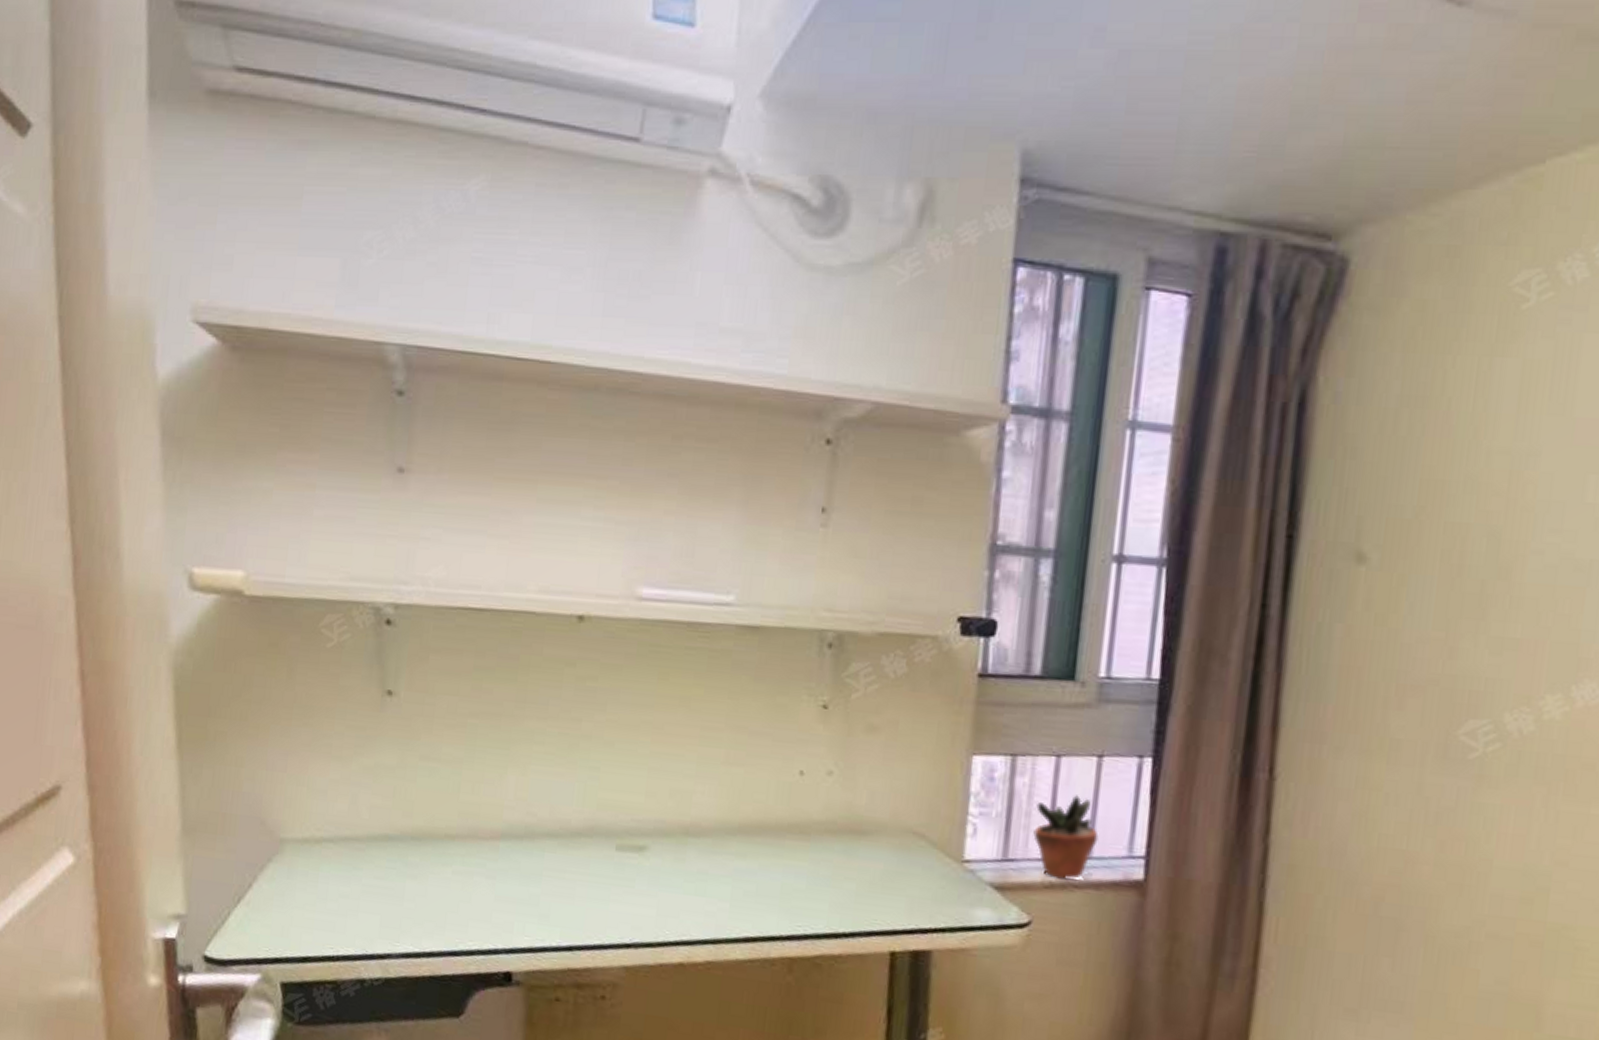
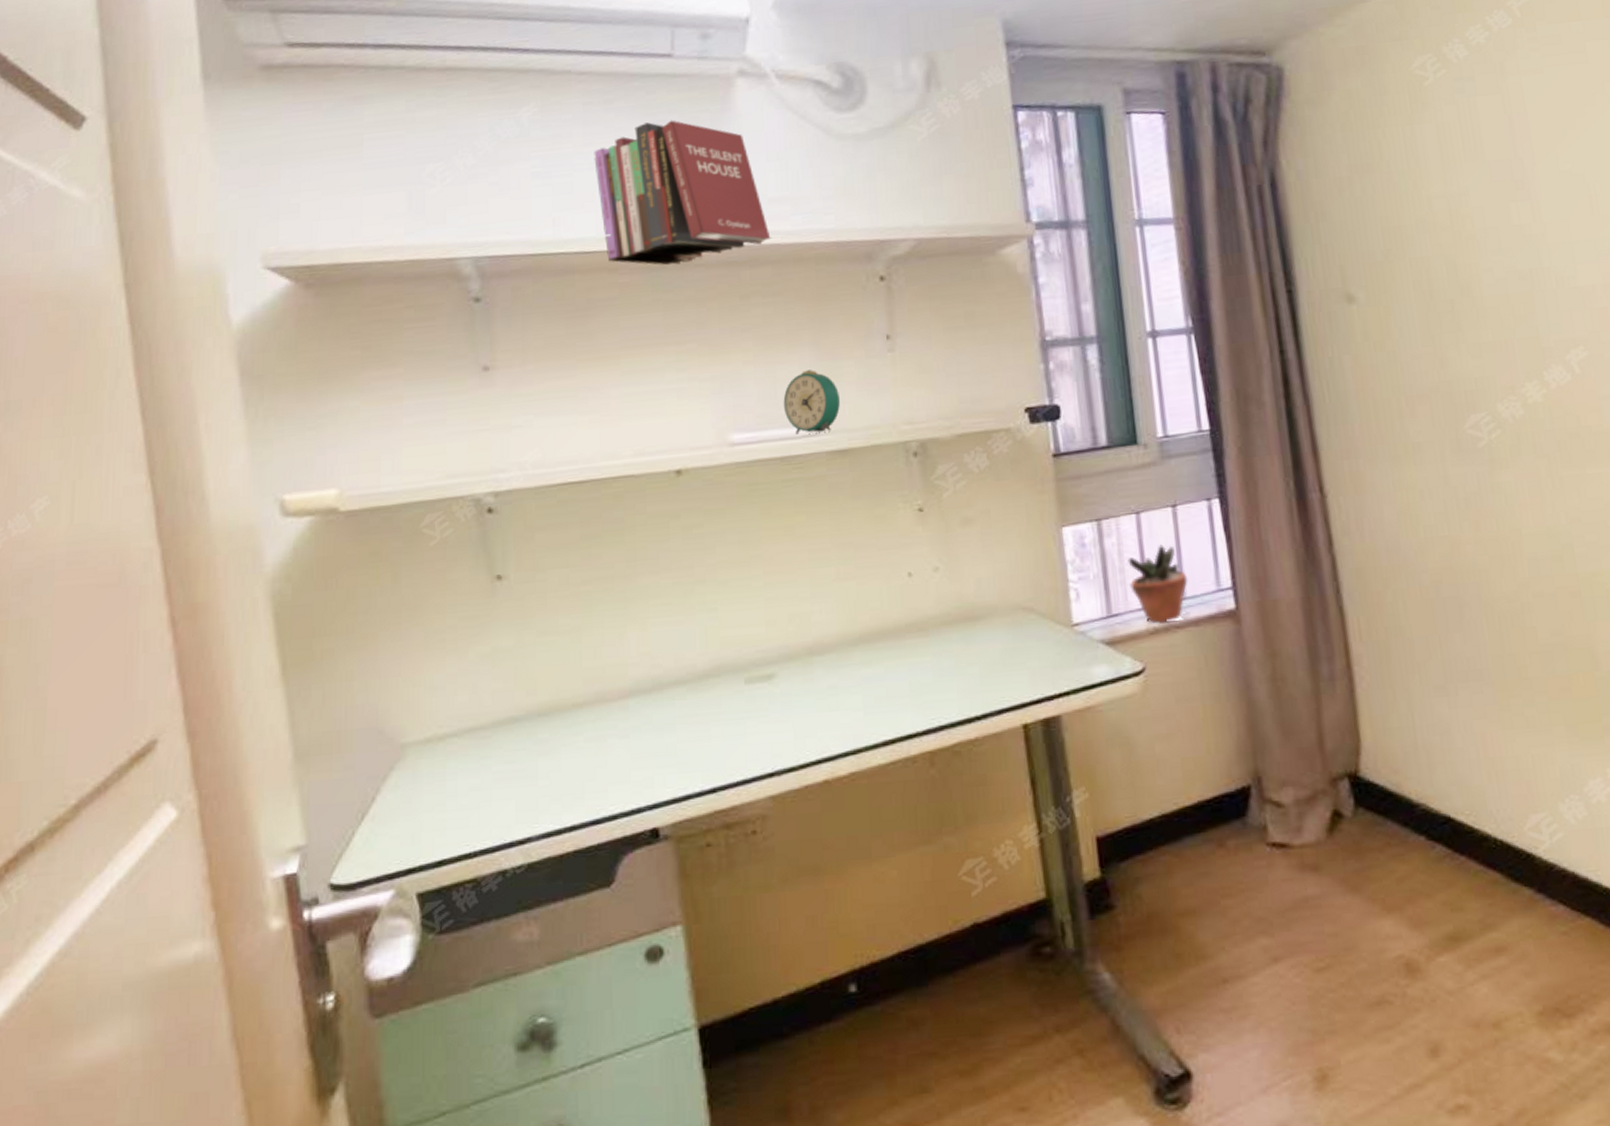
books: none [539,217,716,389] -> present [594,120,771,266]
alarm clock: none [699,531,761,604] -> present [783,370,841,435]

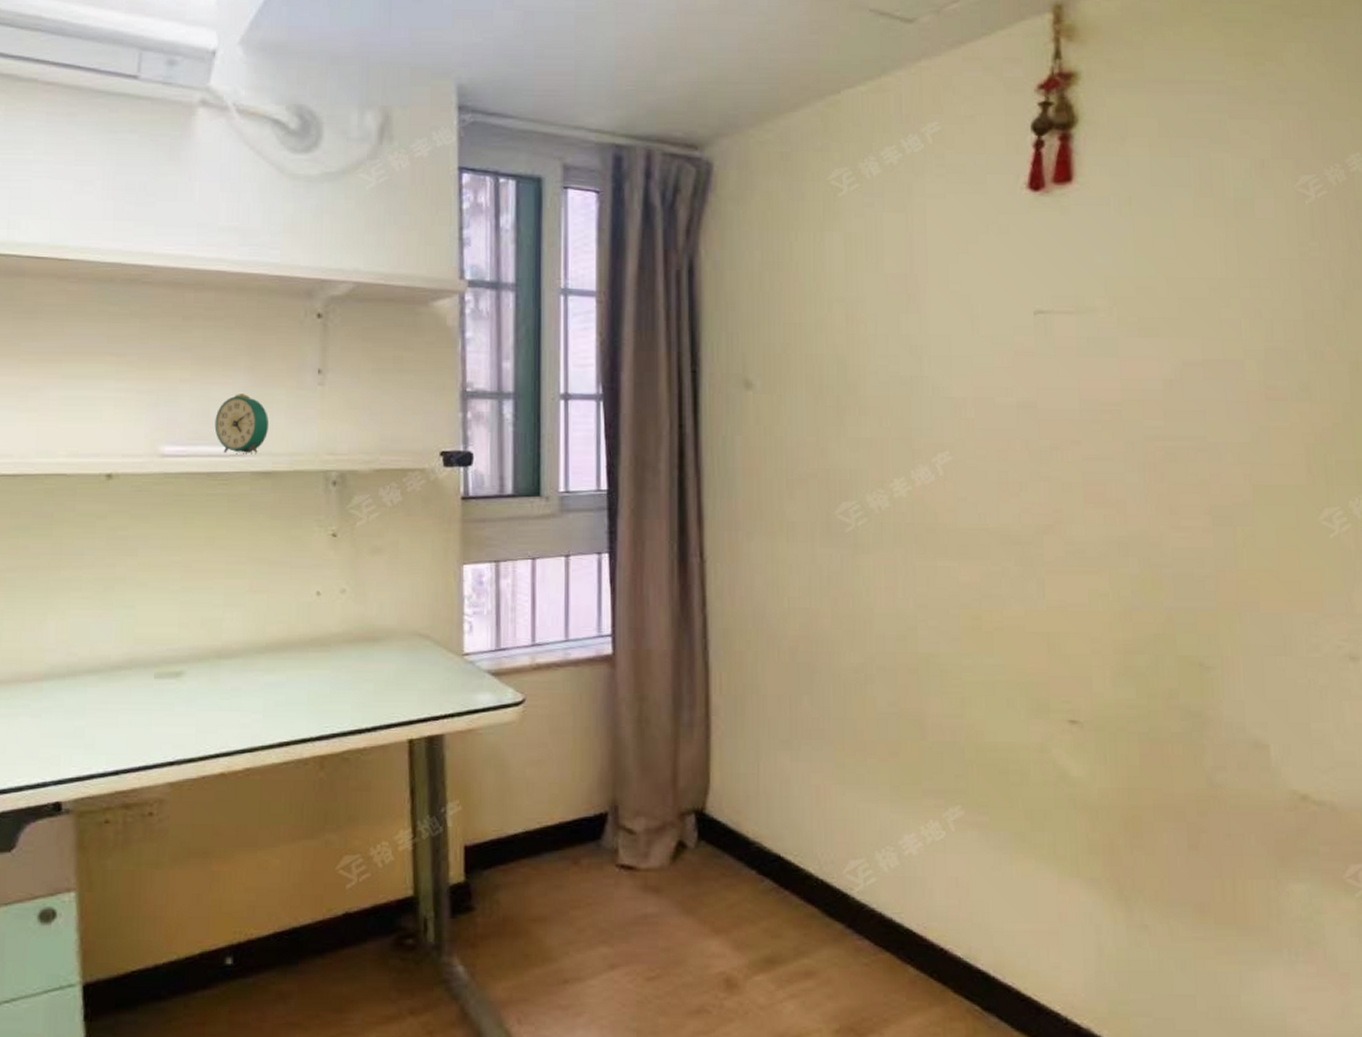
books: present [594,120,771,266] -> none [53,139,218,280]
potted cactus: present [1128,544,1188,624] -> none [519,590,573,661]

